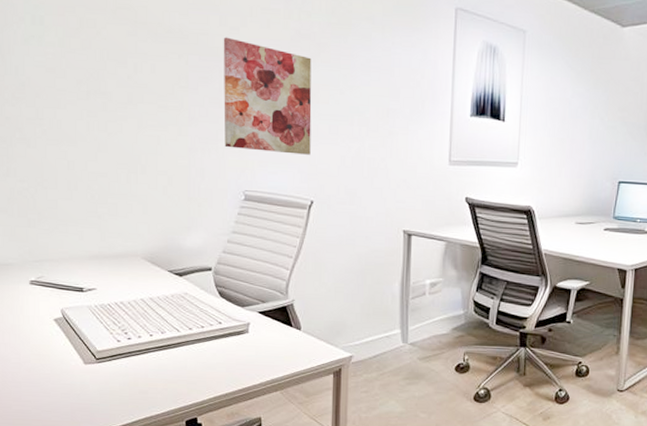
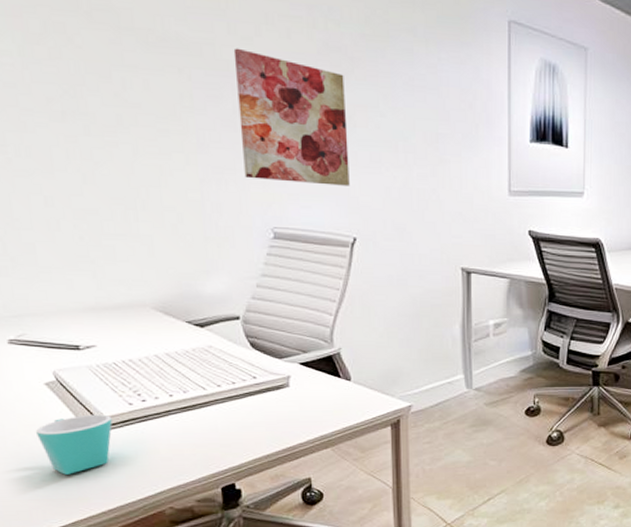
mug: none [43,348,103,400] -> present [35,414,113,475]

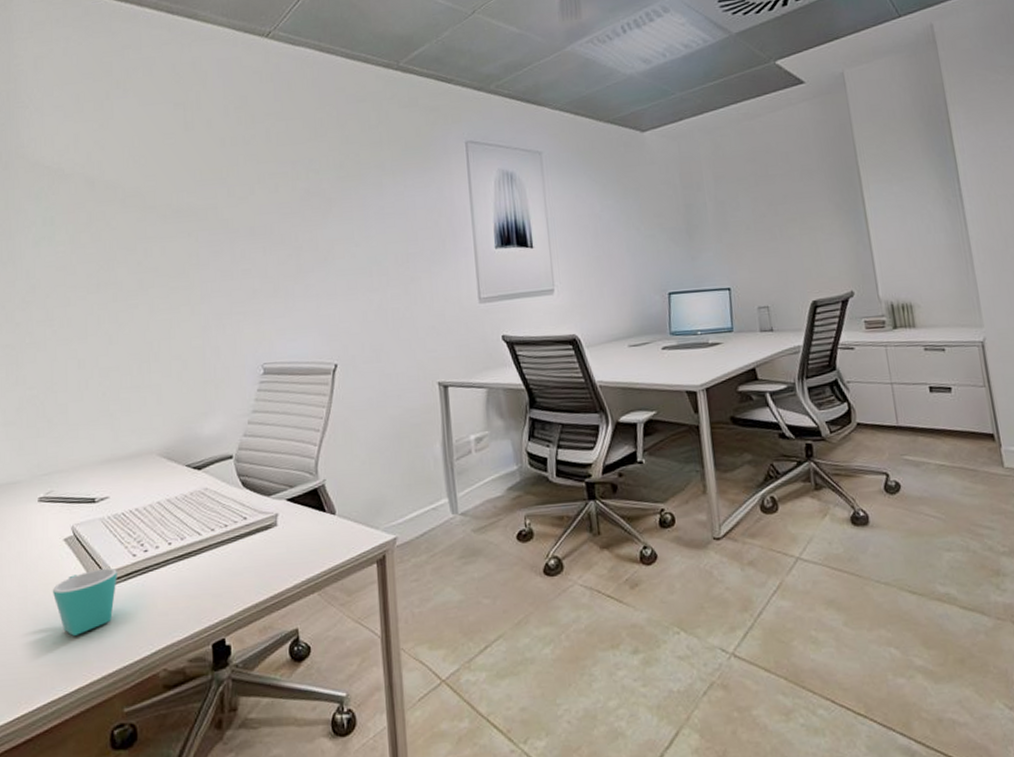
wall art: present [233,48,350,186] -> none [232,207,330,321]

